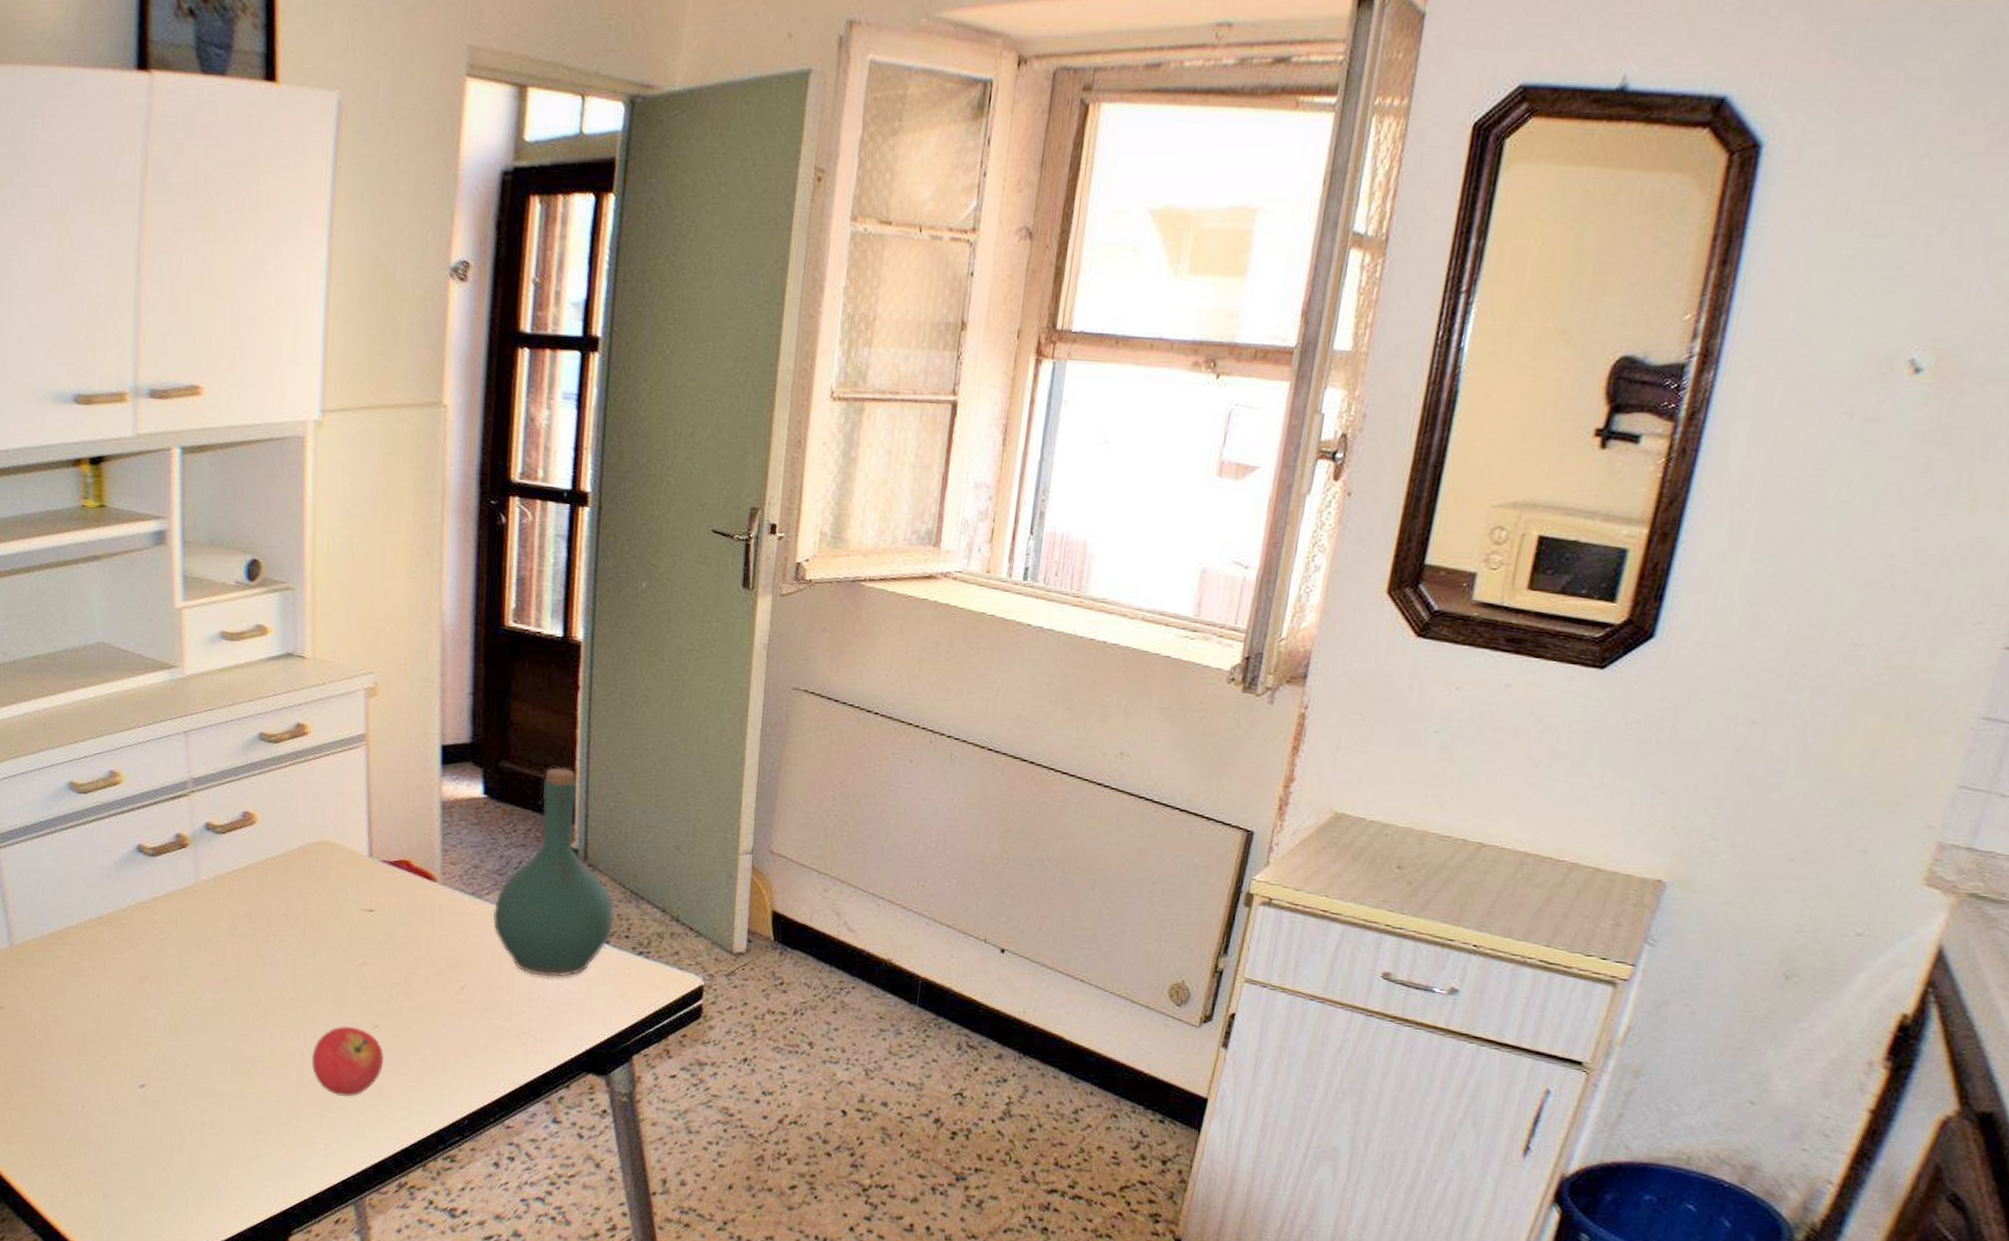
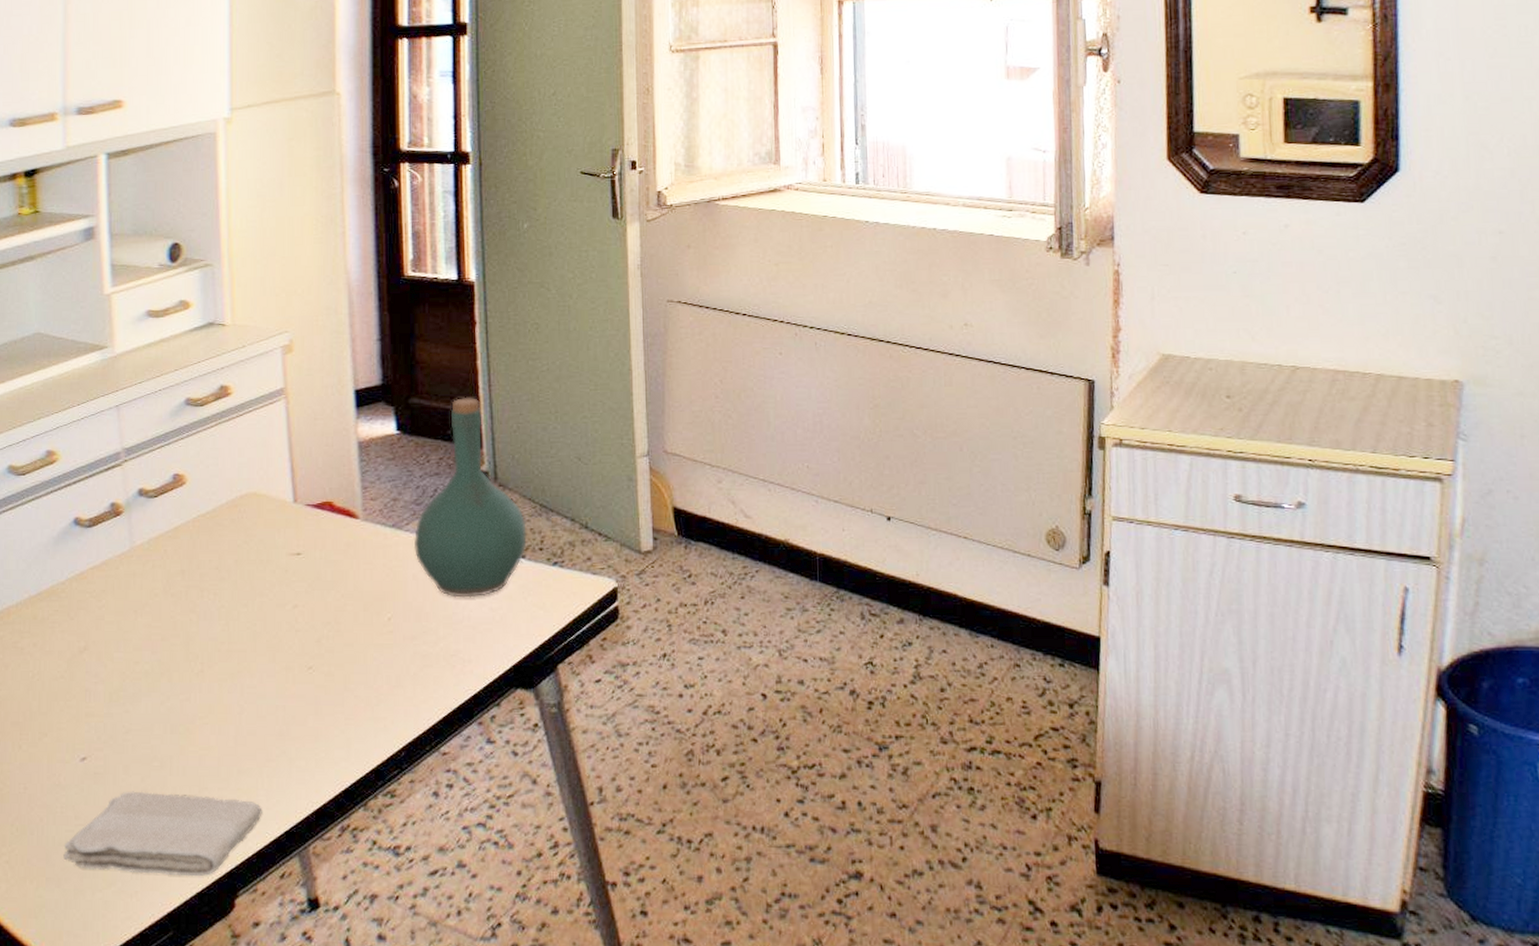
washcloth: none [120,1122,320,1212] -> present [63,791,262,877]
fruit: present [311,1026,383,1096] -> none [249,672,318,743]

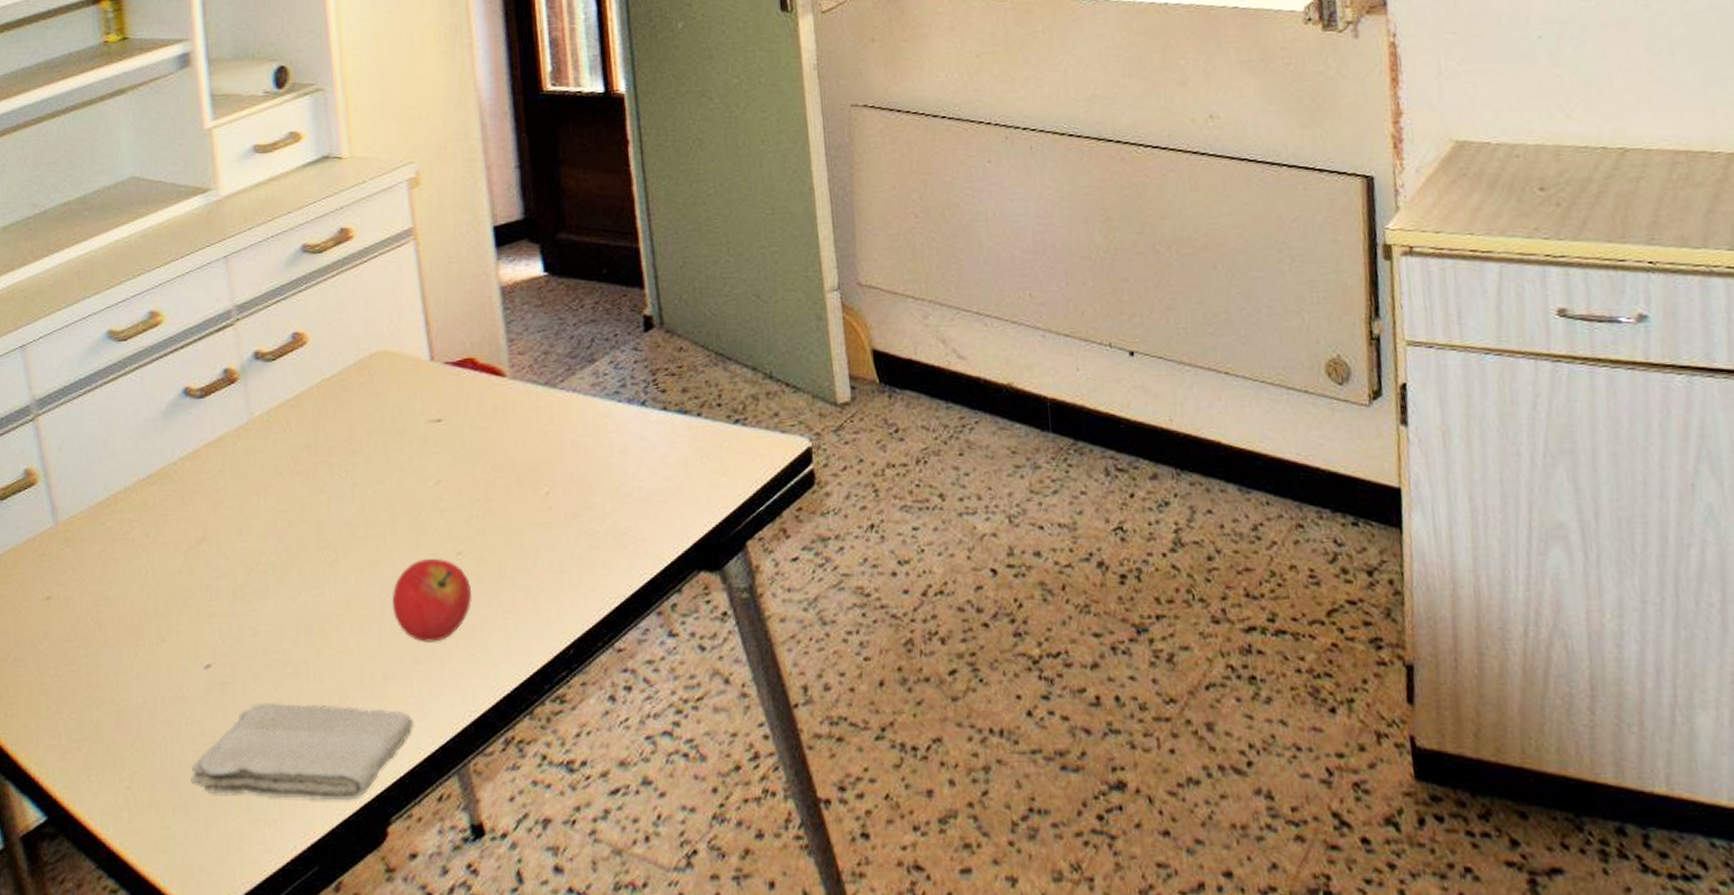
fruit: none [249,672,318,743] -> present [392,559,471,642]
bottle: present [413,398,527,598] -> none [570,230,702,466]

